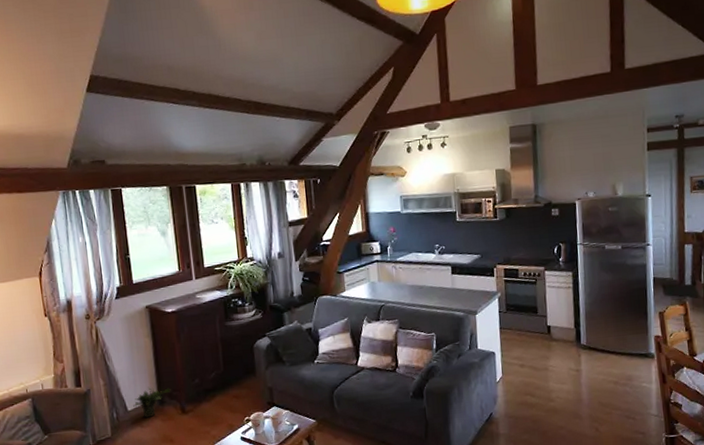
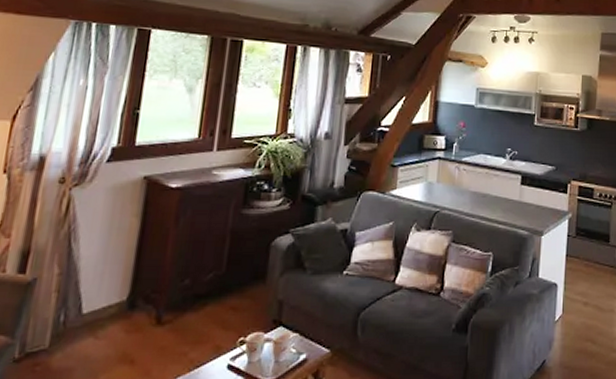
potted plant: present [133,386,171,419] -> none [91,283,149,327]

